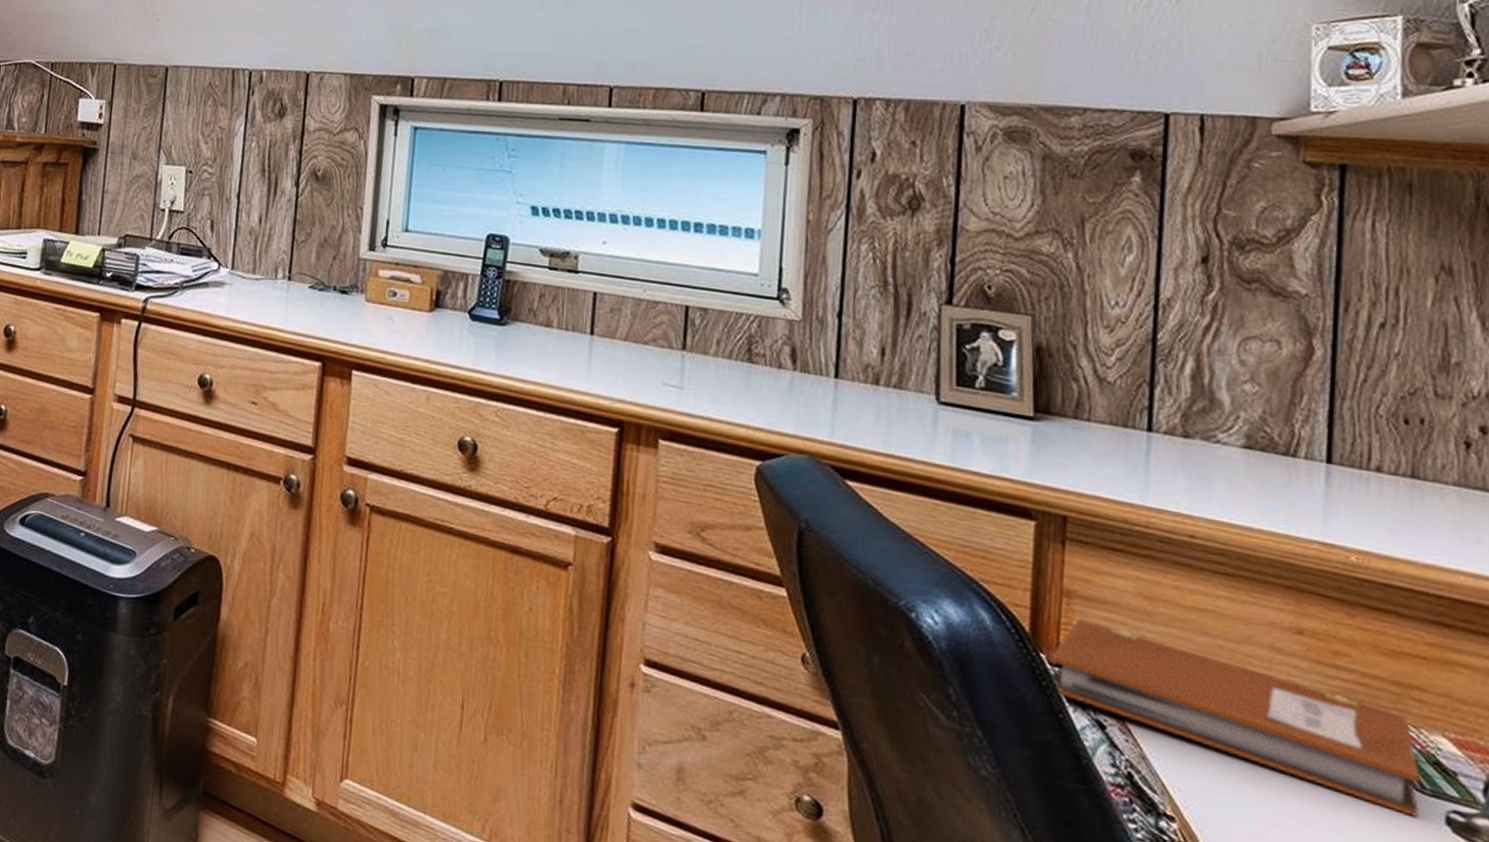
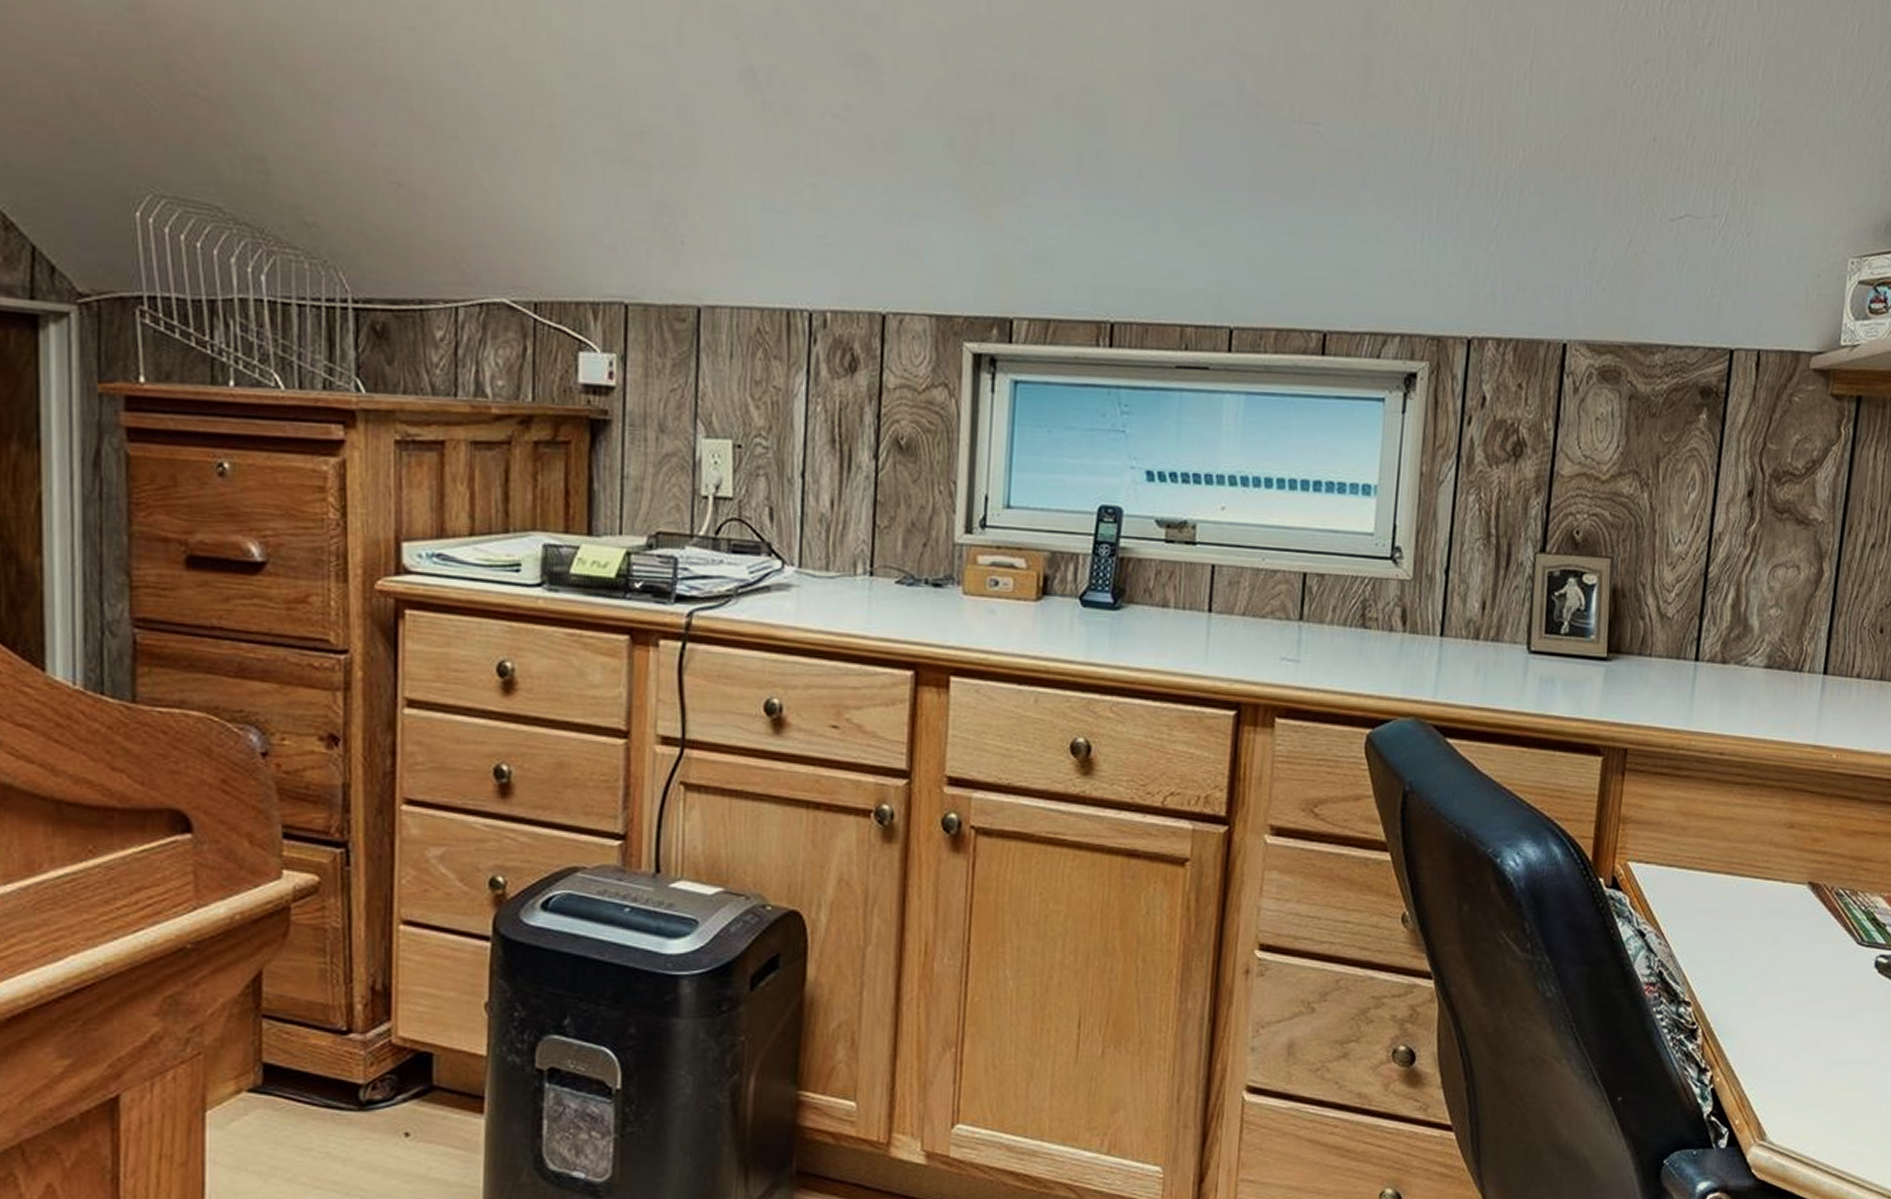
notebook: present [1049,618,1428,817] -> none [1606,841,1869,966]

